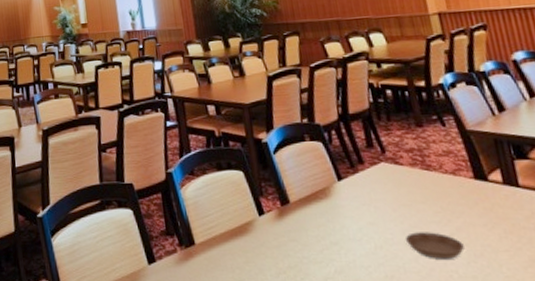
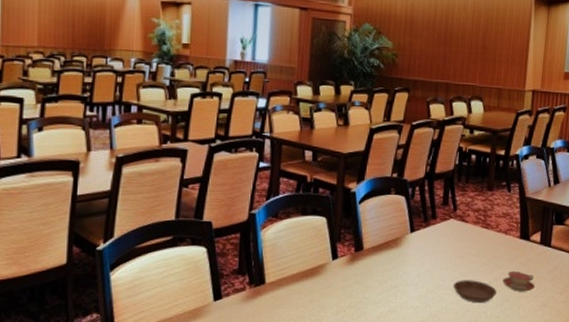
teacup: none [467,218,514,244] -> present [502,270,535,292]

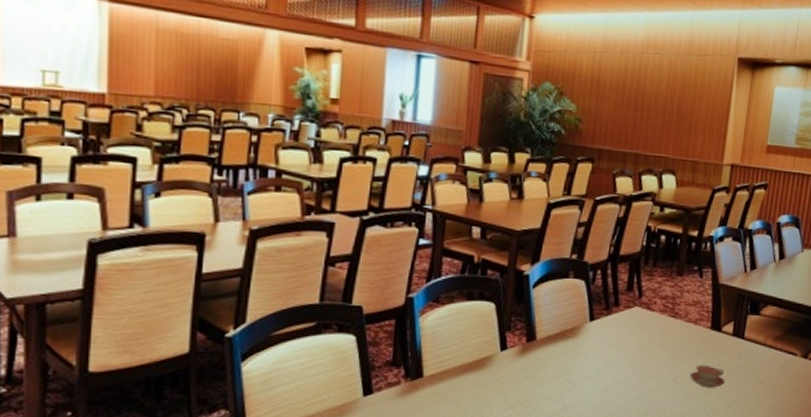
saucer: present [452,280,497,302] -> none [635,374,683,399]

